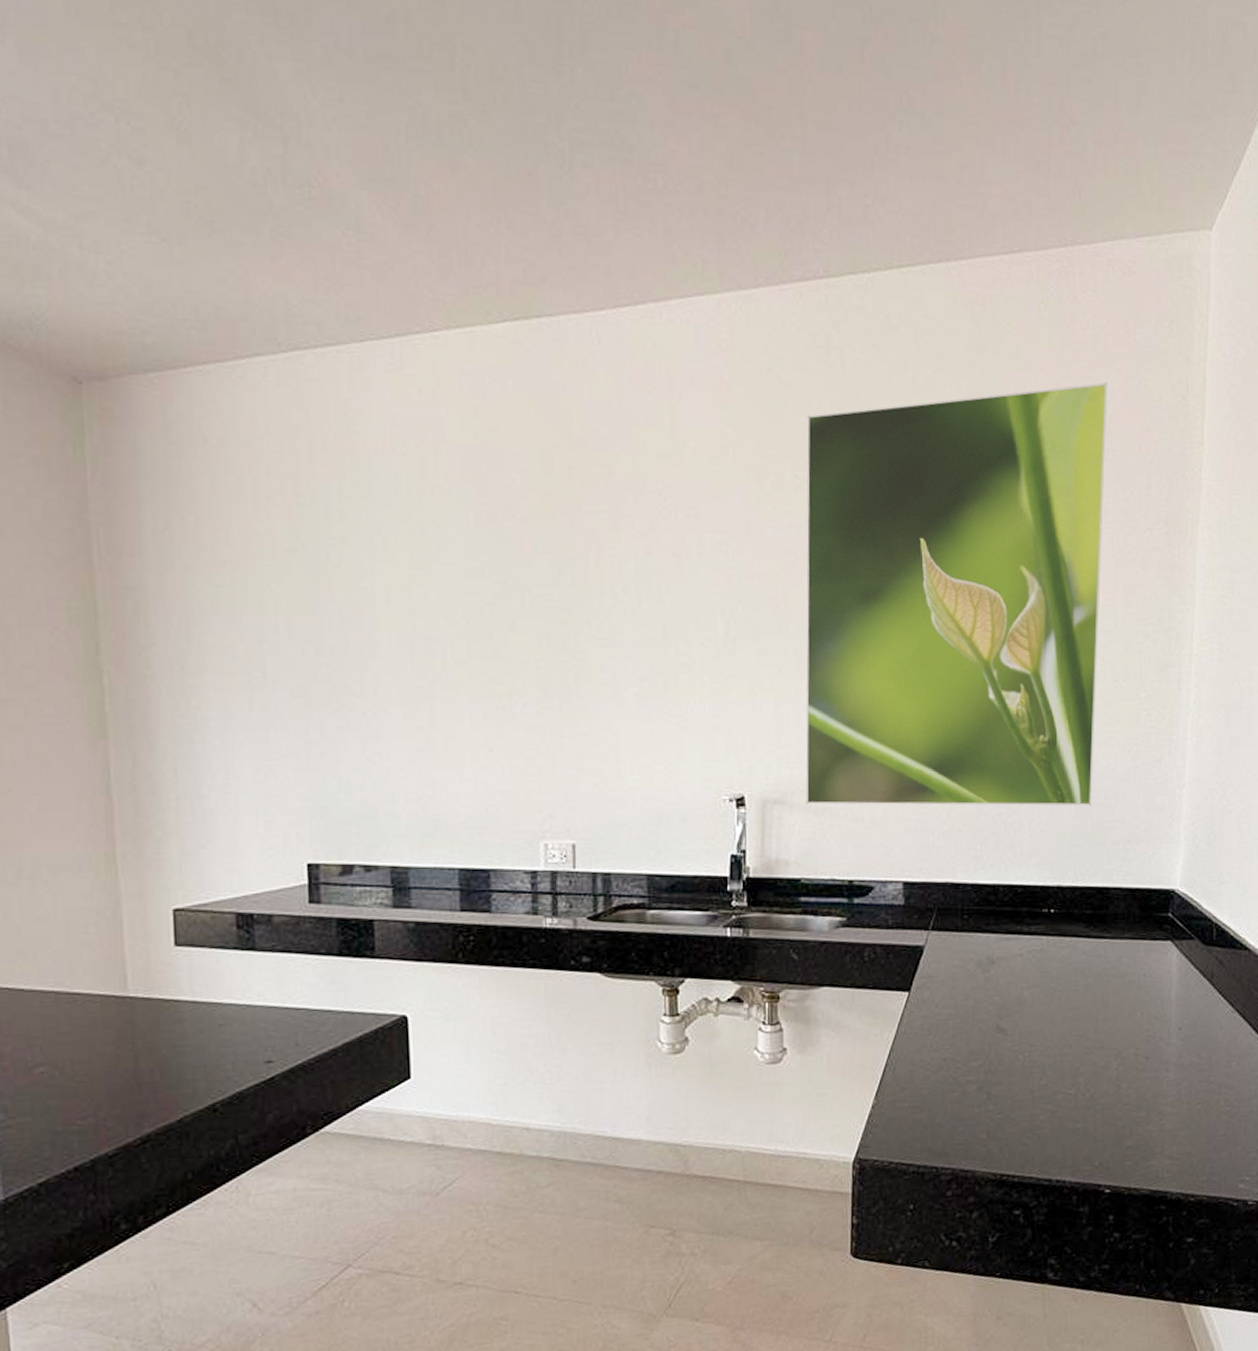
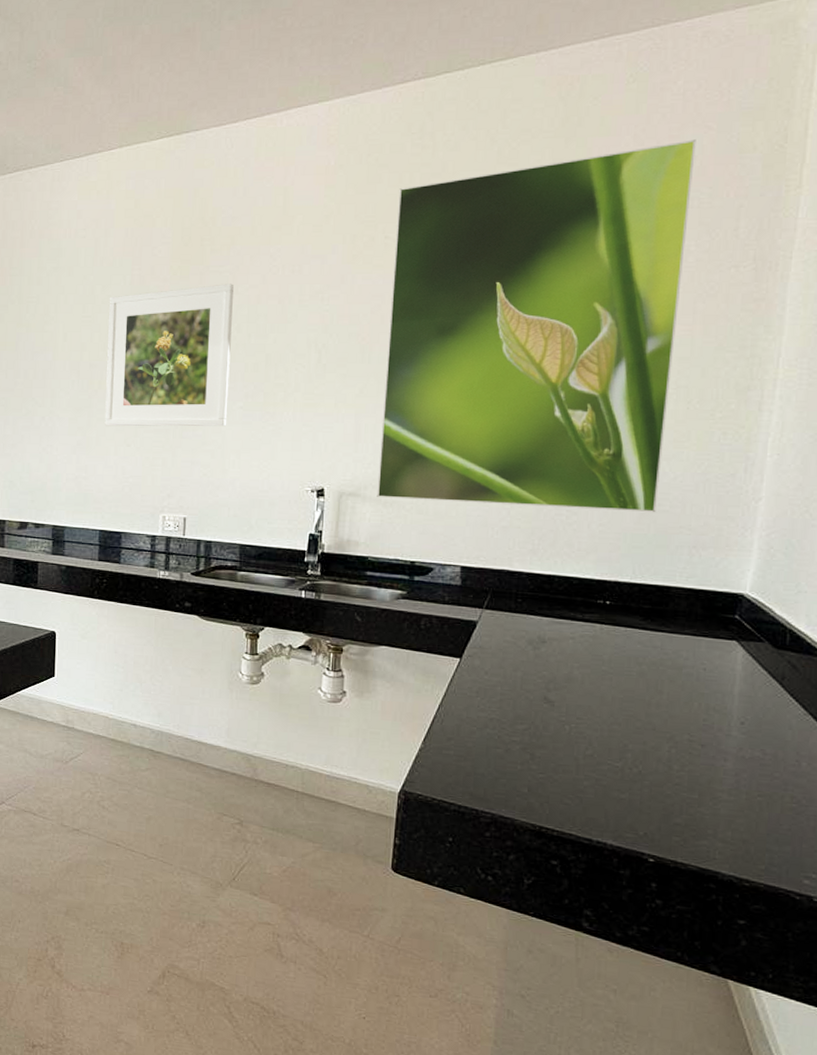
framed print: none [447,528,620,724] -> present [105,284,234,427]

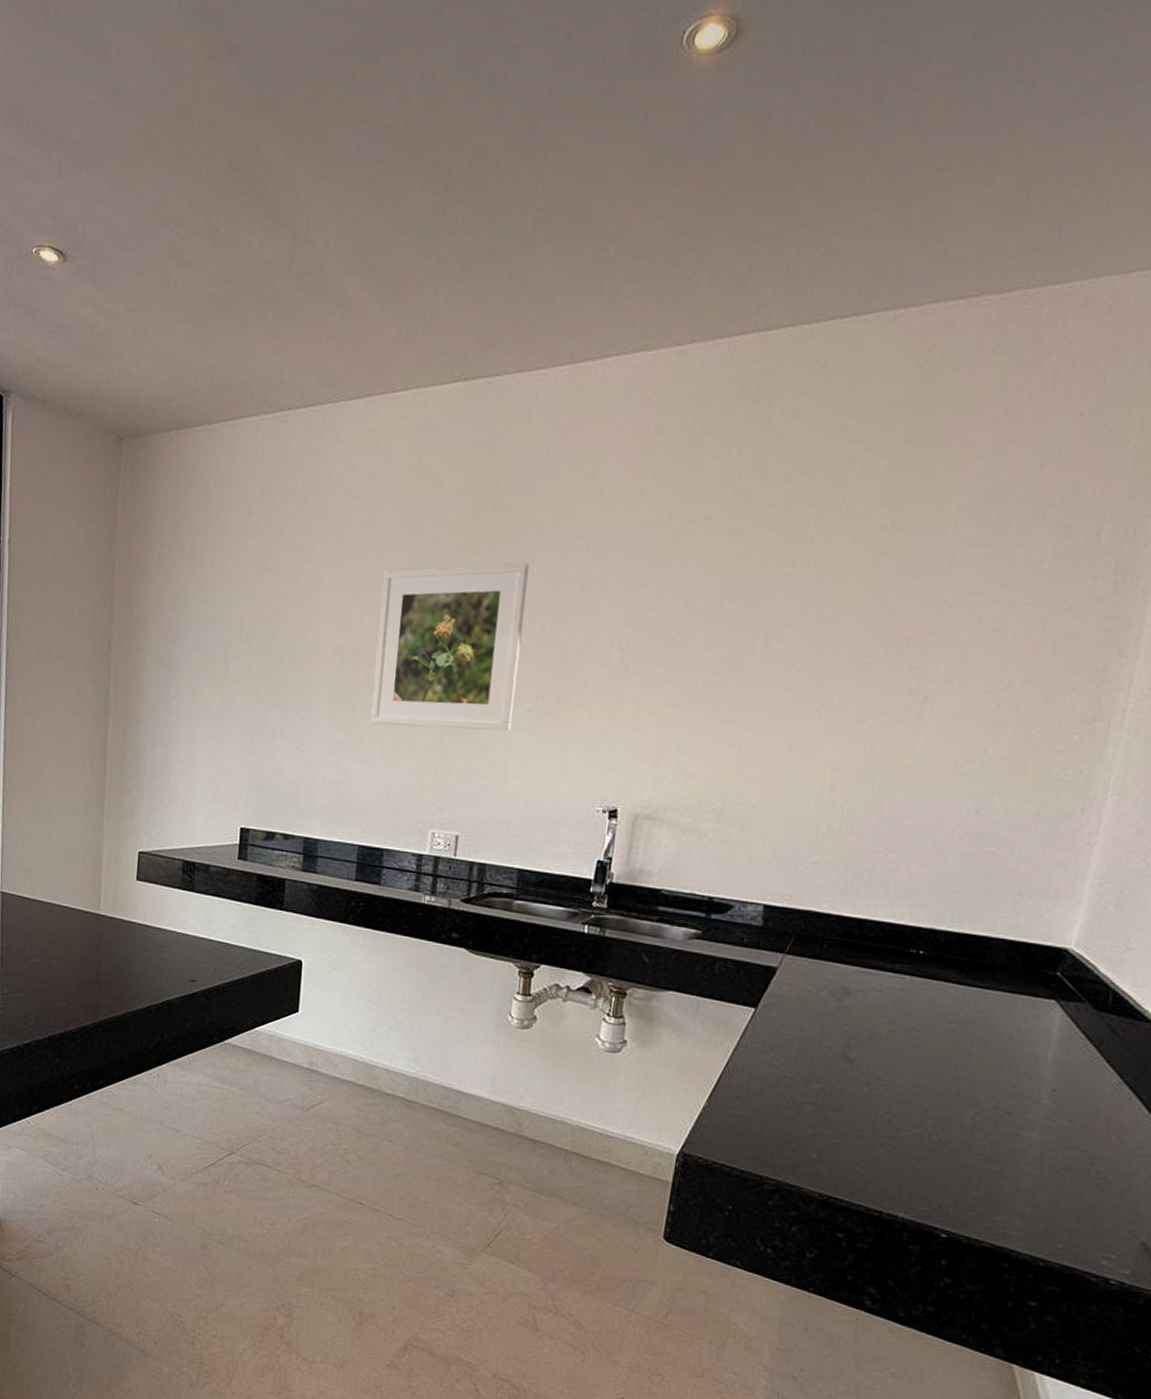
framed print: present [377,139,696,513] -> none [676,426,1064,854]

